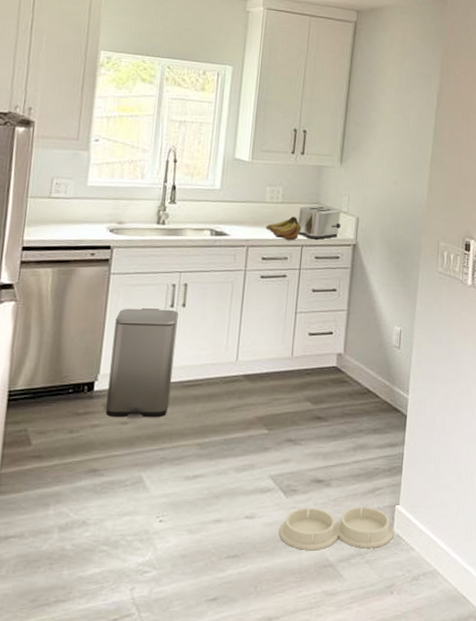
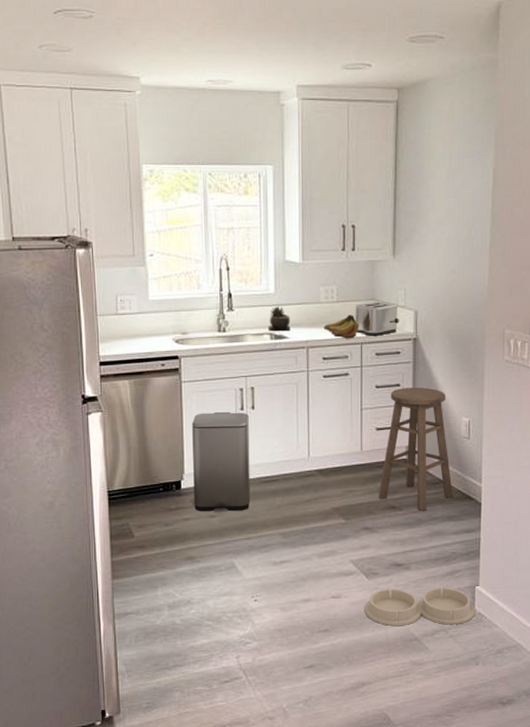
succulent plant: none [210,202,234,229] -> present [269,306,291,332]
bar stool: none [305,293,380,422] -> present [379,387,453,511]

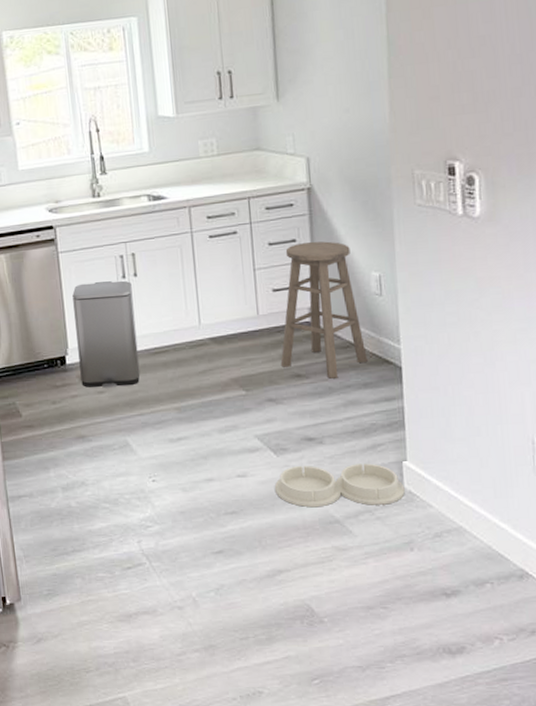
succulent plant: present [269,306,291,332] -> none [146,165,170,192]
fruit: present [323,315,359,339] -> none [205,167,245,195]
toaster: present [354,301,399,336] -> none [238,150,289,189]

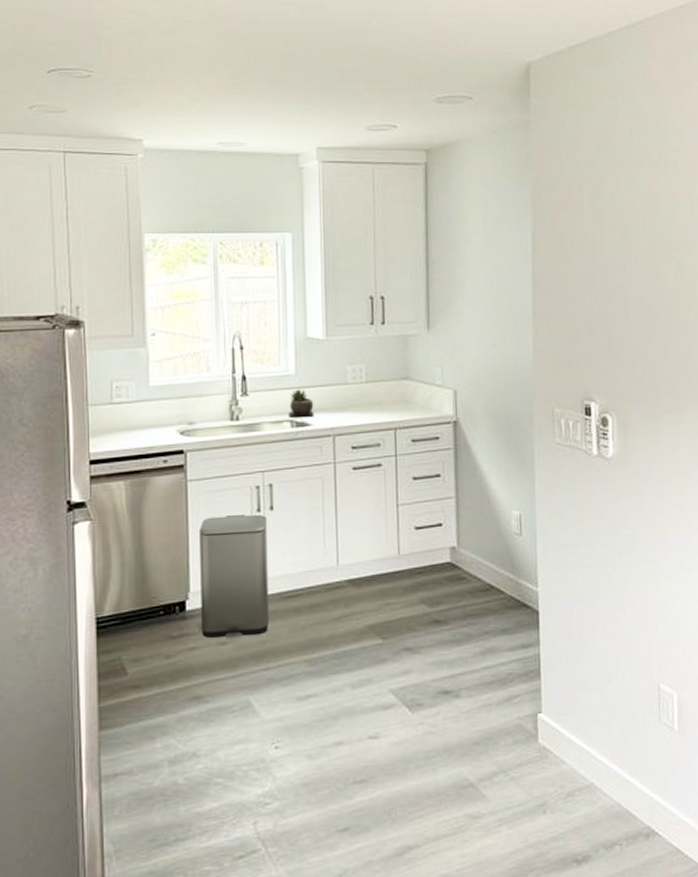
succulent plant: none [146,165,170,192] -> present [289,389,314,418]
pet bowl: present [275,463,405,508] -> none [408,717,539,771]
bar stool: present [281,241,368,379] -> none [421,477,506,625]

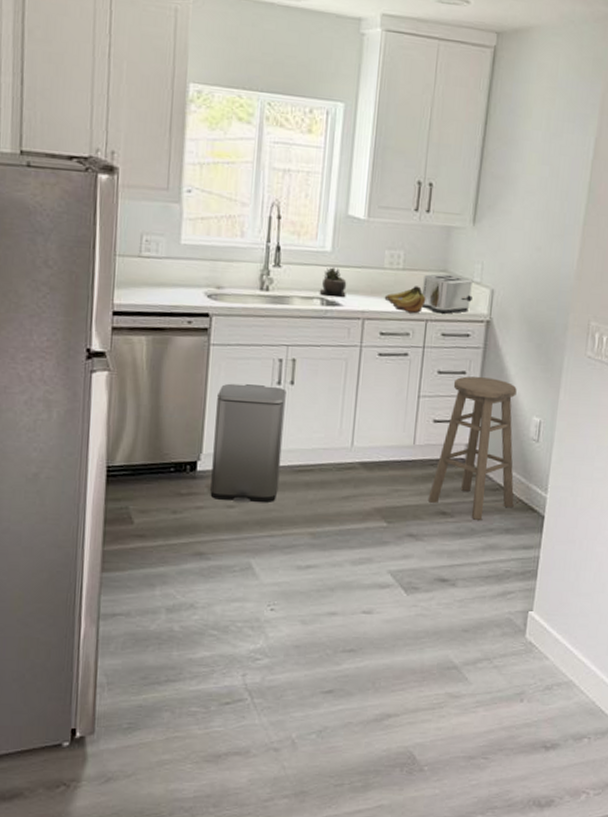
fruit: none [351,396,392,424] -> present [384,286,426,314]
toaster: none [386,380,437,420] -> present [421,273,473,314]
bar stool: none [421,477,506,625] -> present [429,376,517,520]

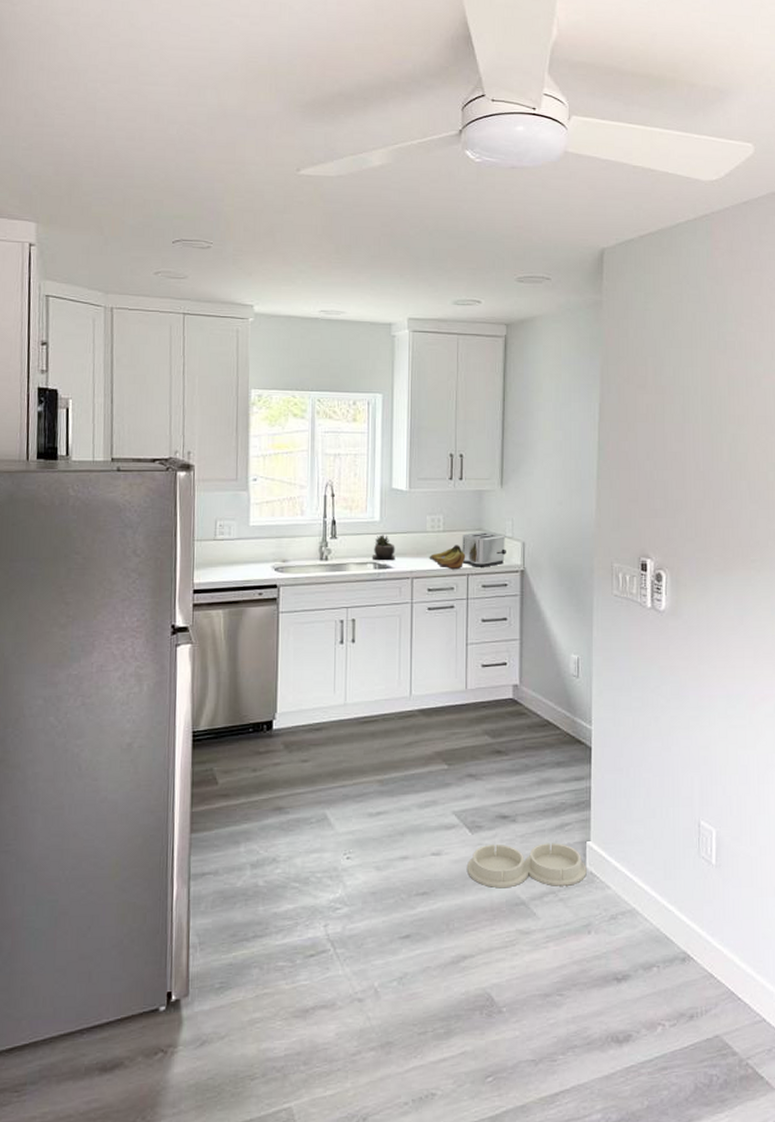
pedal bin: present [210,383,286,504] -> none [286,645,349,757]
pet bowl: none [399,607,526,654] -> present [467,843,587,889]
bar stool: present [429,376,517,520] -> none [484,622,562,756]

